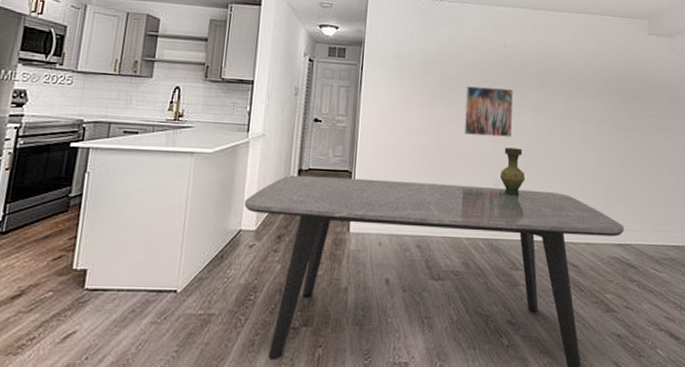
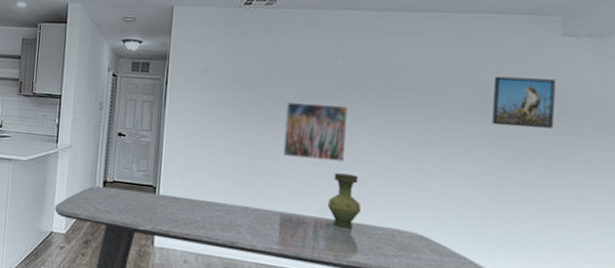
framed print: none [610,64,646,105] -> present [492,76,556,129]

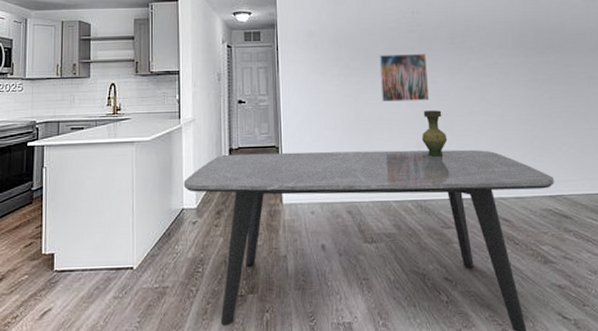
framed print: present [492,76,556,129] -> none [522,18,564,56]

